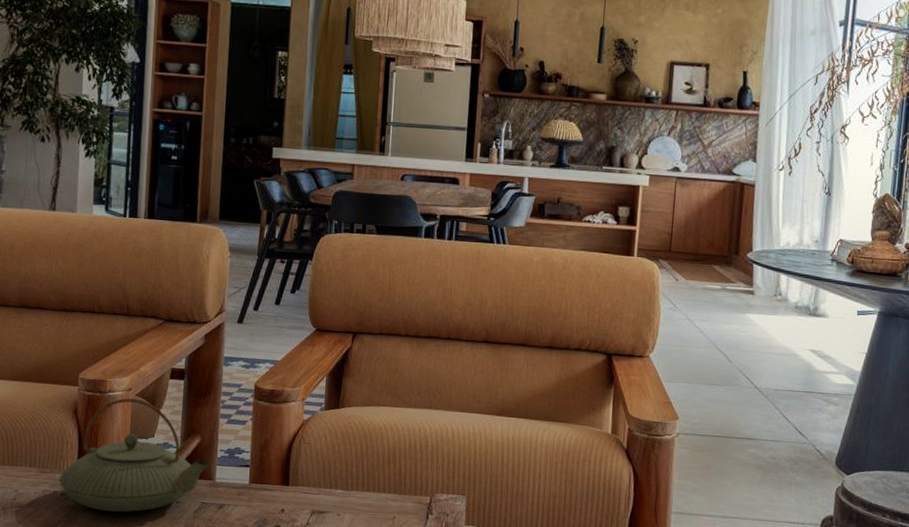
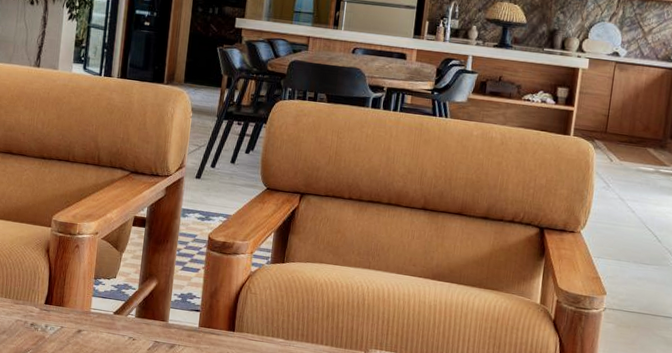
teapot: present [59,398,211,512] -> none [30,241,165,345]

